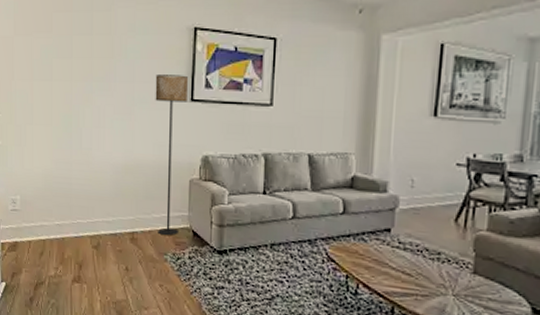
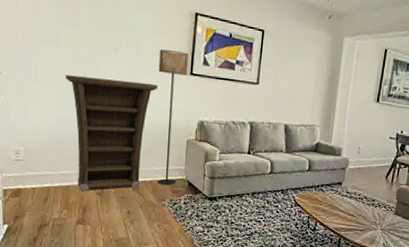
cabinet: none [59,113,155,245] -> present [65,75,157,192]

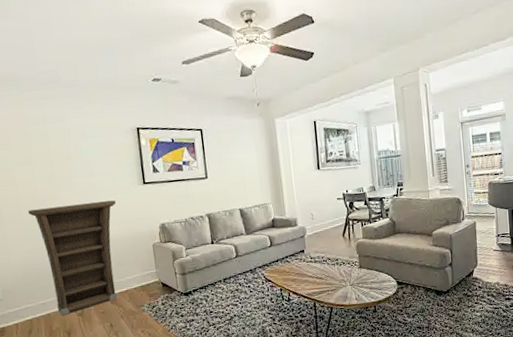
floor lamp: present [157,49,188,185] -> none [110,165,150,292]

